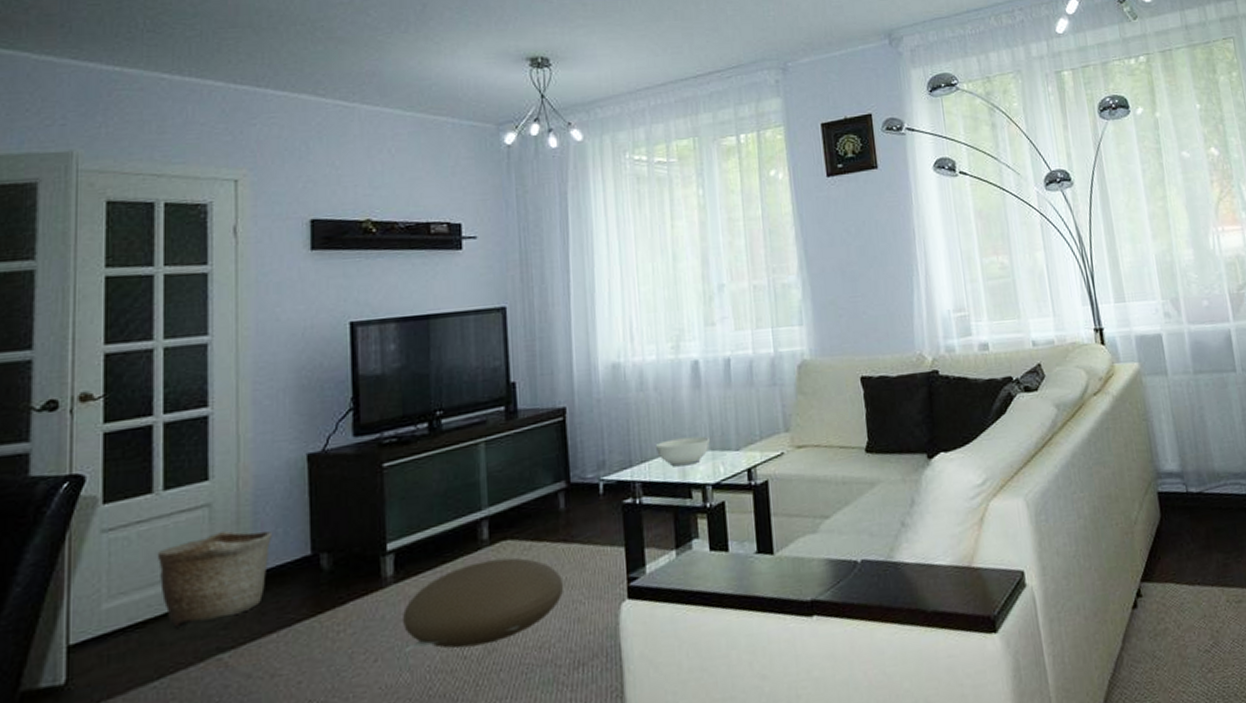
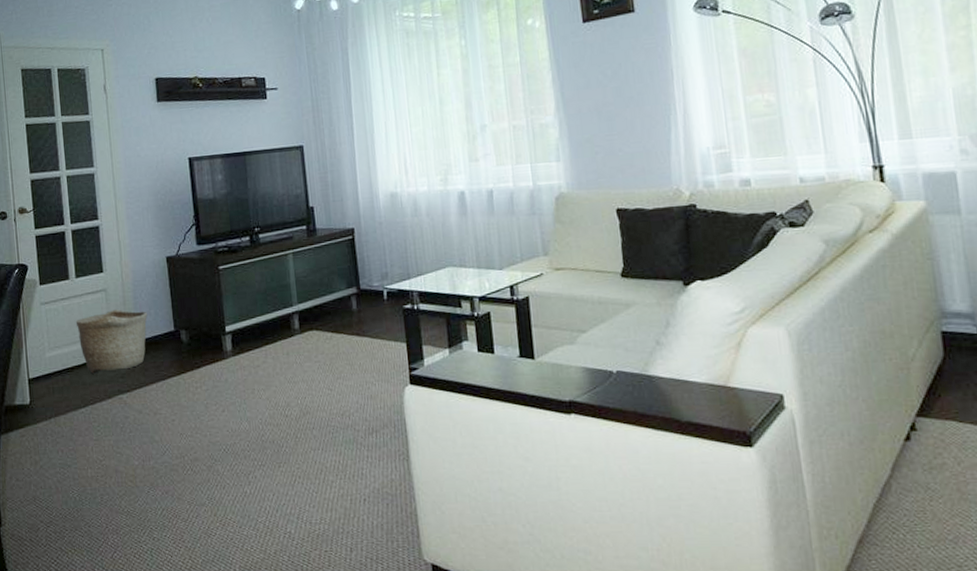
pouf: present [402,557,564,651] -> none [239,344,359,409]
bowl: present [656,436,711,467] -> none [430,256,477,281]

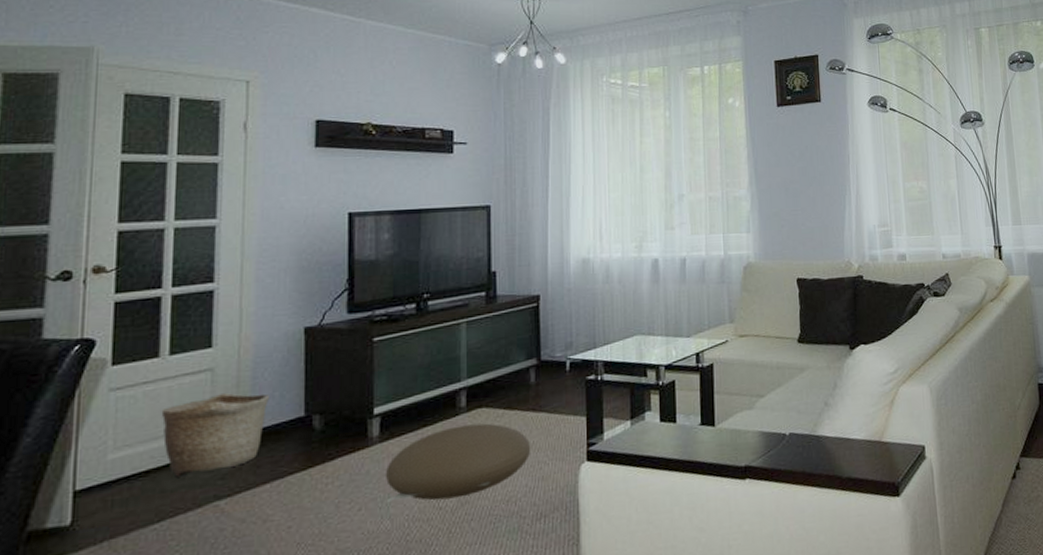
pouf: none [239,344,359,409] -> present [385,423,531,502]

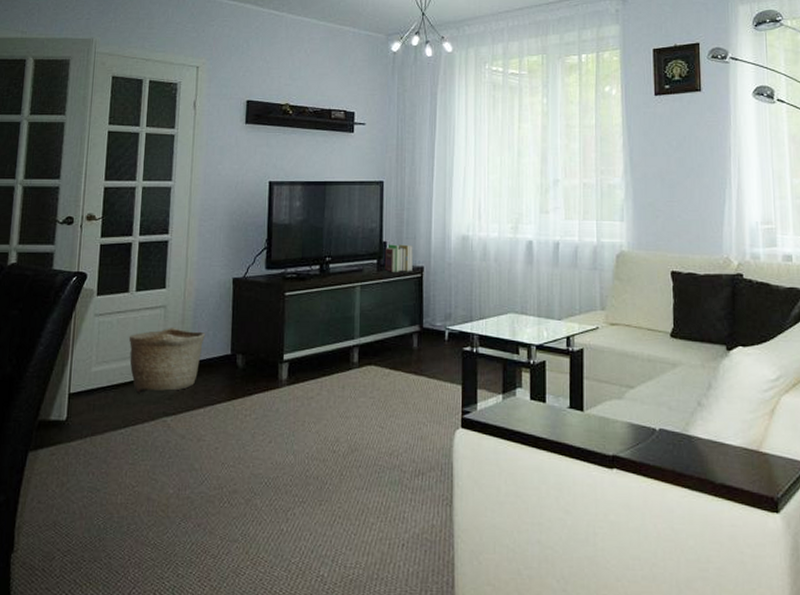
pouf: present [385,423,531,502] -> none [290,379,412,445]
books: none [494,272,527,304] -> present [384,244,413,272]

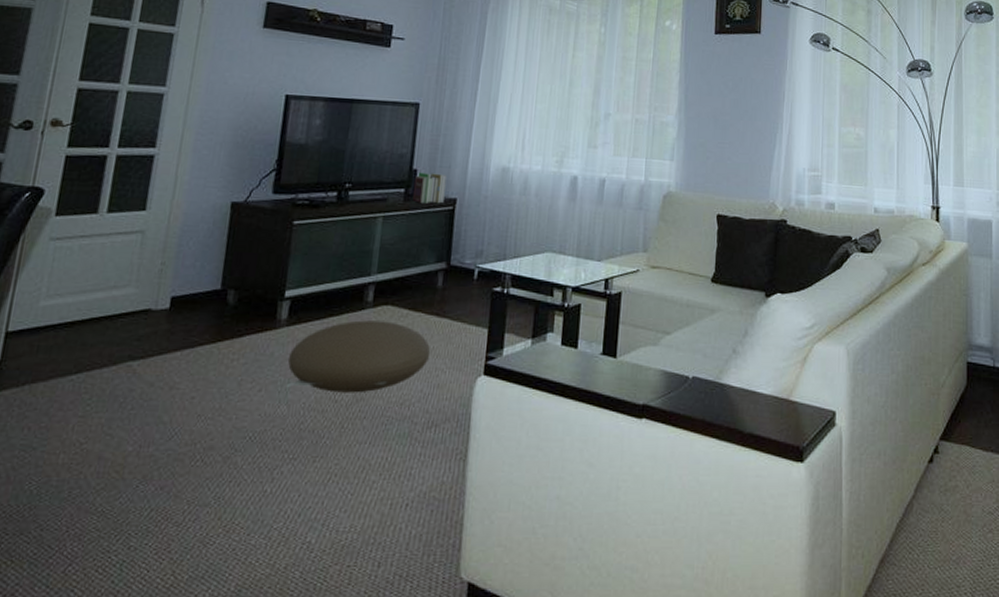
basket: present [129,328,205,393] -> none [91,257,191,332]
pouf: none [290,379,412,445] -> present [287,320,431,393]

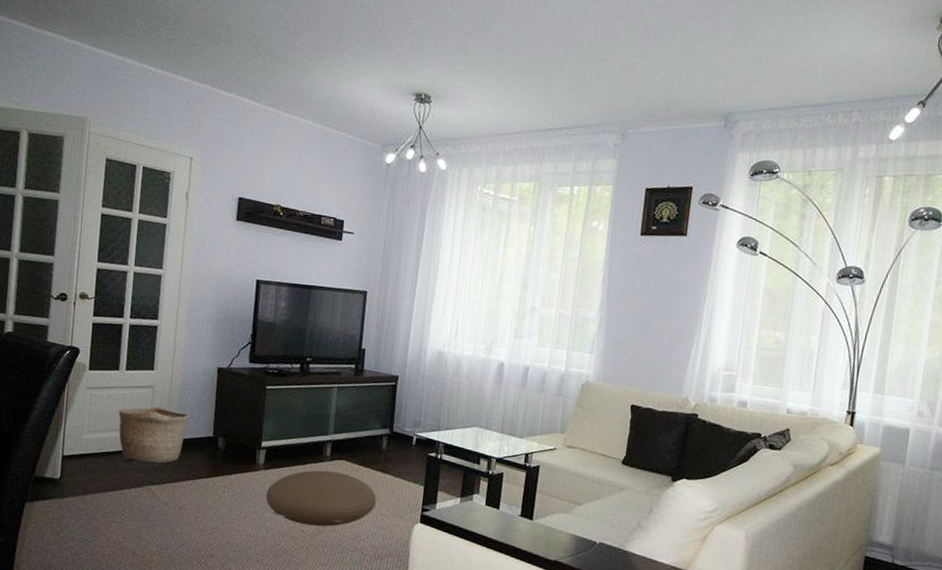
basket: none [91,257,191,332] -> present [118,407,190,463]
books: present [412,172,447,204] -> none [361,351,390,380]

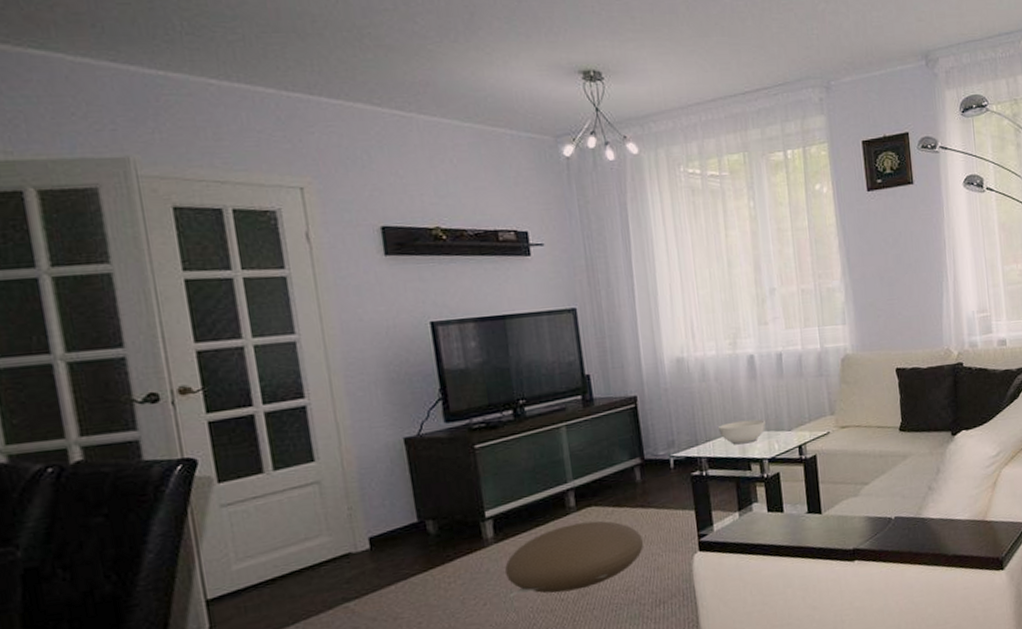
basket: present [118,407,190,463] -> none [275,502,380,583]
bowl: none [459,417,502,440] -> present [719,419,766,445]

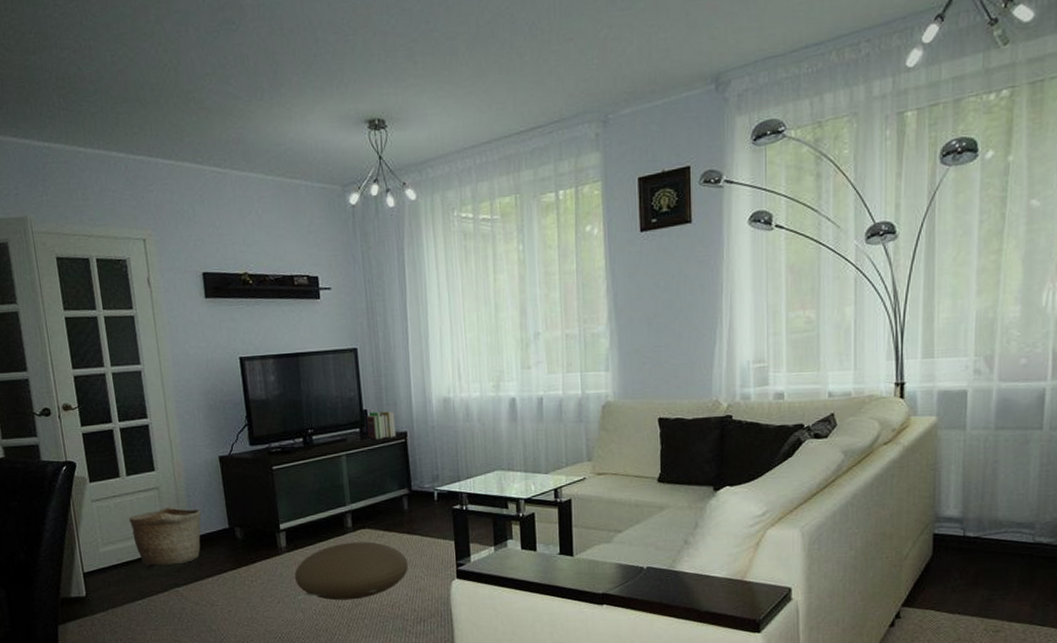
basket: none [275,502,380,583] -> present [128,507,201,568]
books: none [588,374,624,407] -> present [366,411,396,440]
bowl: present [719,419,766,445] -> none [479,460,525,483]

